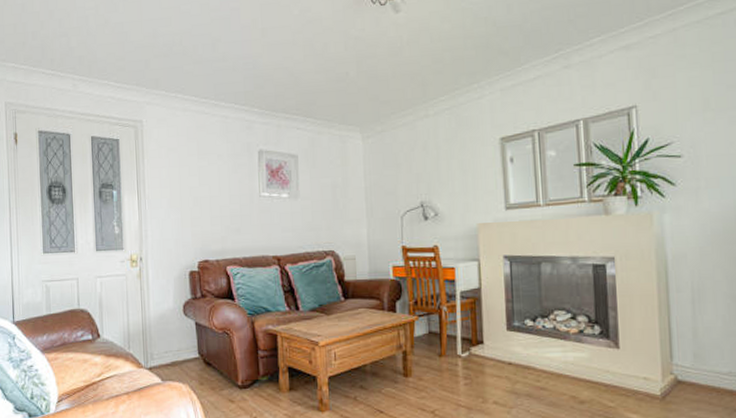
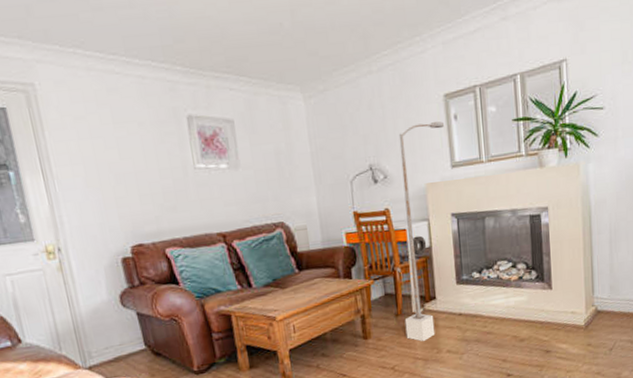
street lamp: none [448,164,500,389] -> present [398,121,445,342]

